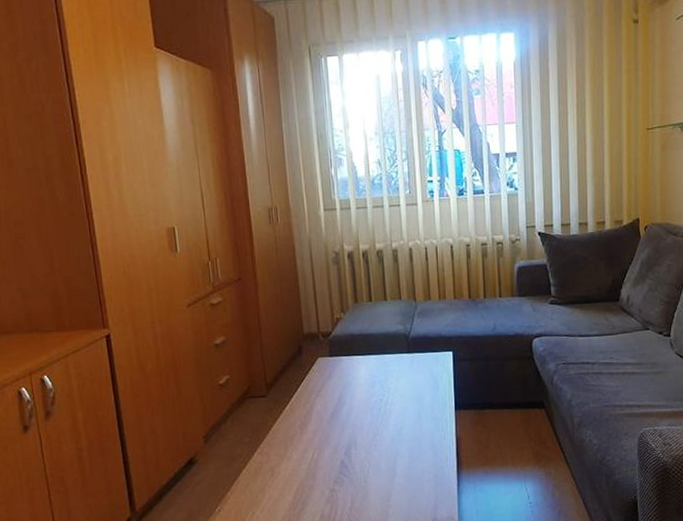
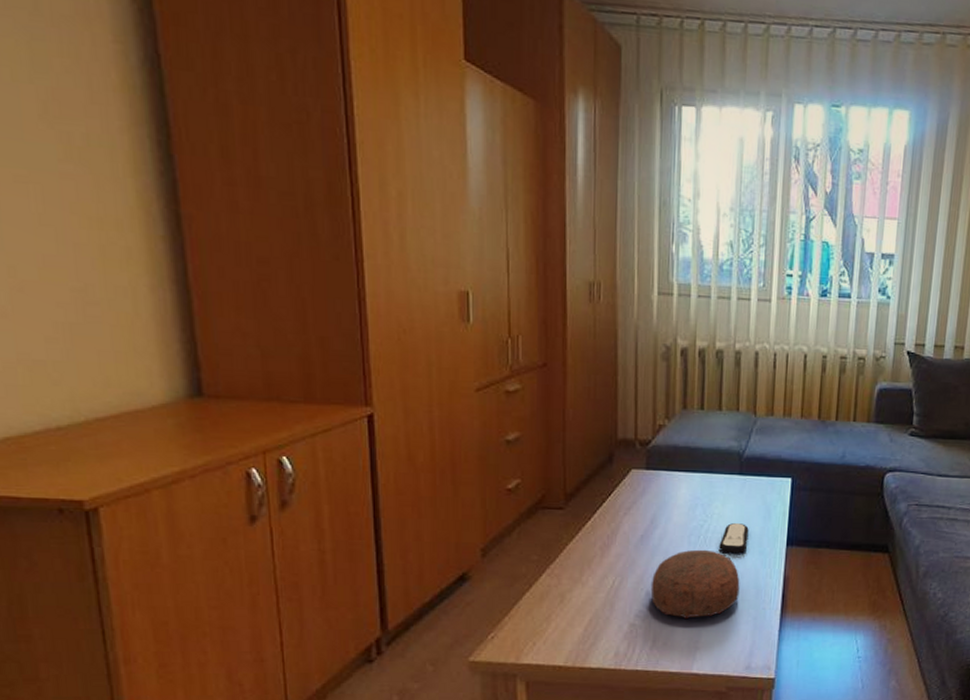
decorative bowl: none [345,420,420,482] -> present [651,549,740,620]
remote control: none [397,394,422,421] -> present [719,523,749,554]

